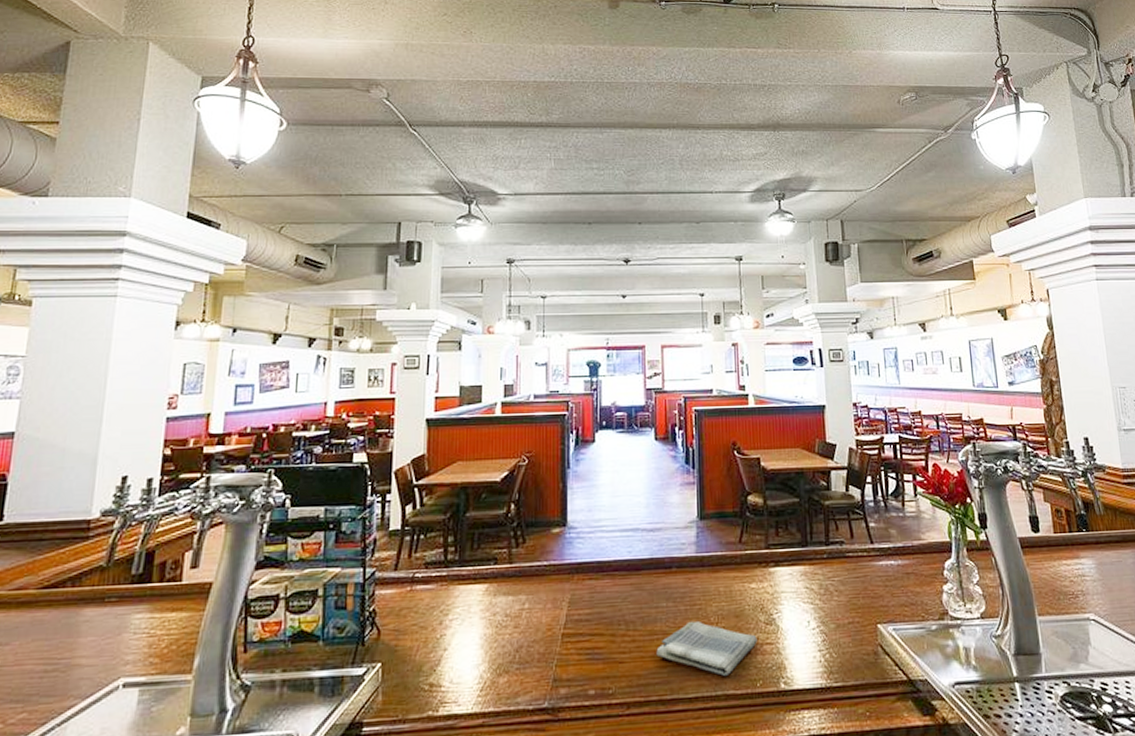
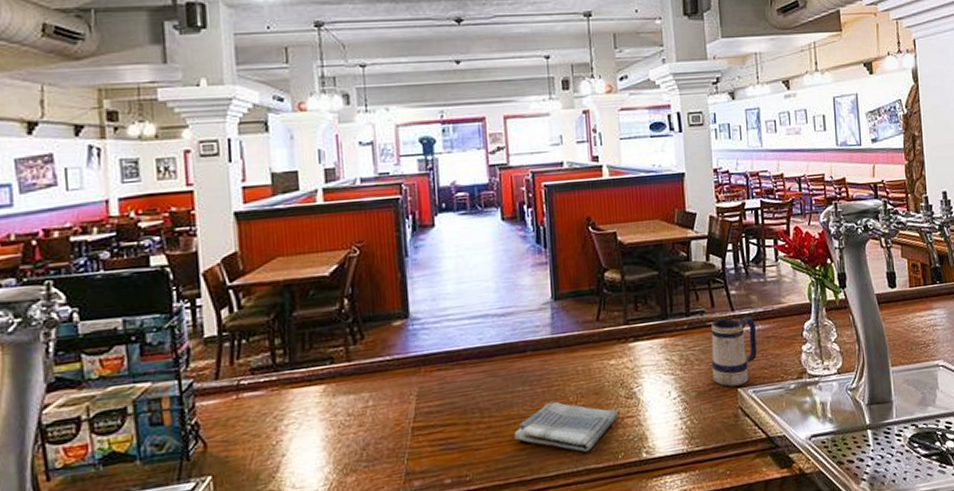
beer mug: none [850,550,897,623] -> present [710,316,757,388]

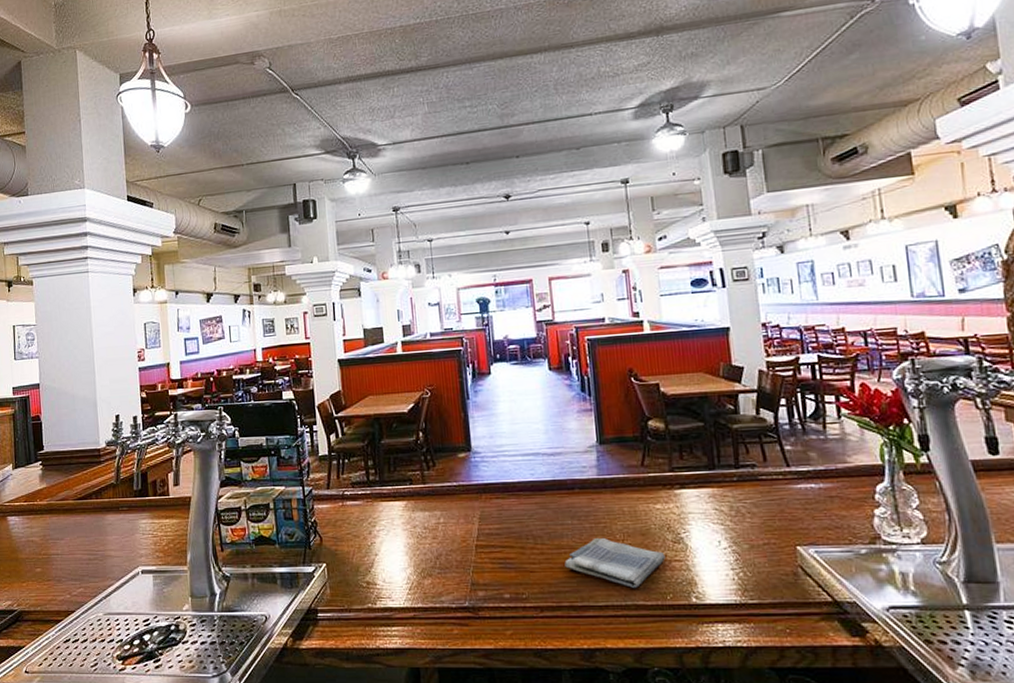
beer mug: present [710,316,757,388] -> none [763,473,819,545]

